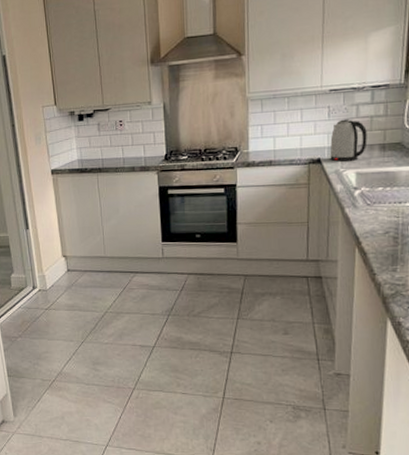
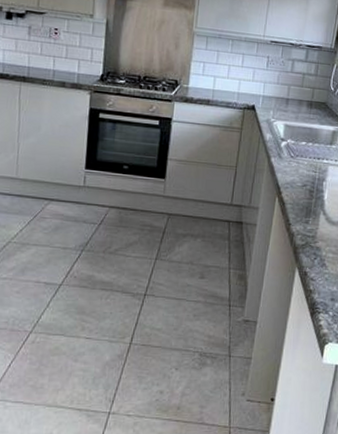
kettle: present [330,119,367,162] -> none [263,71,299,113]

